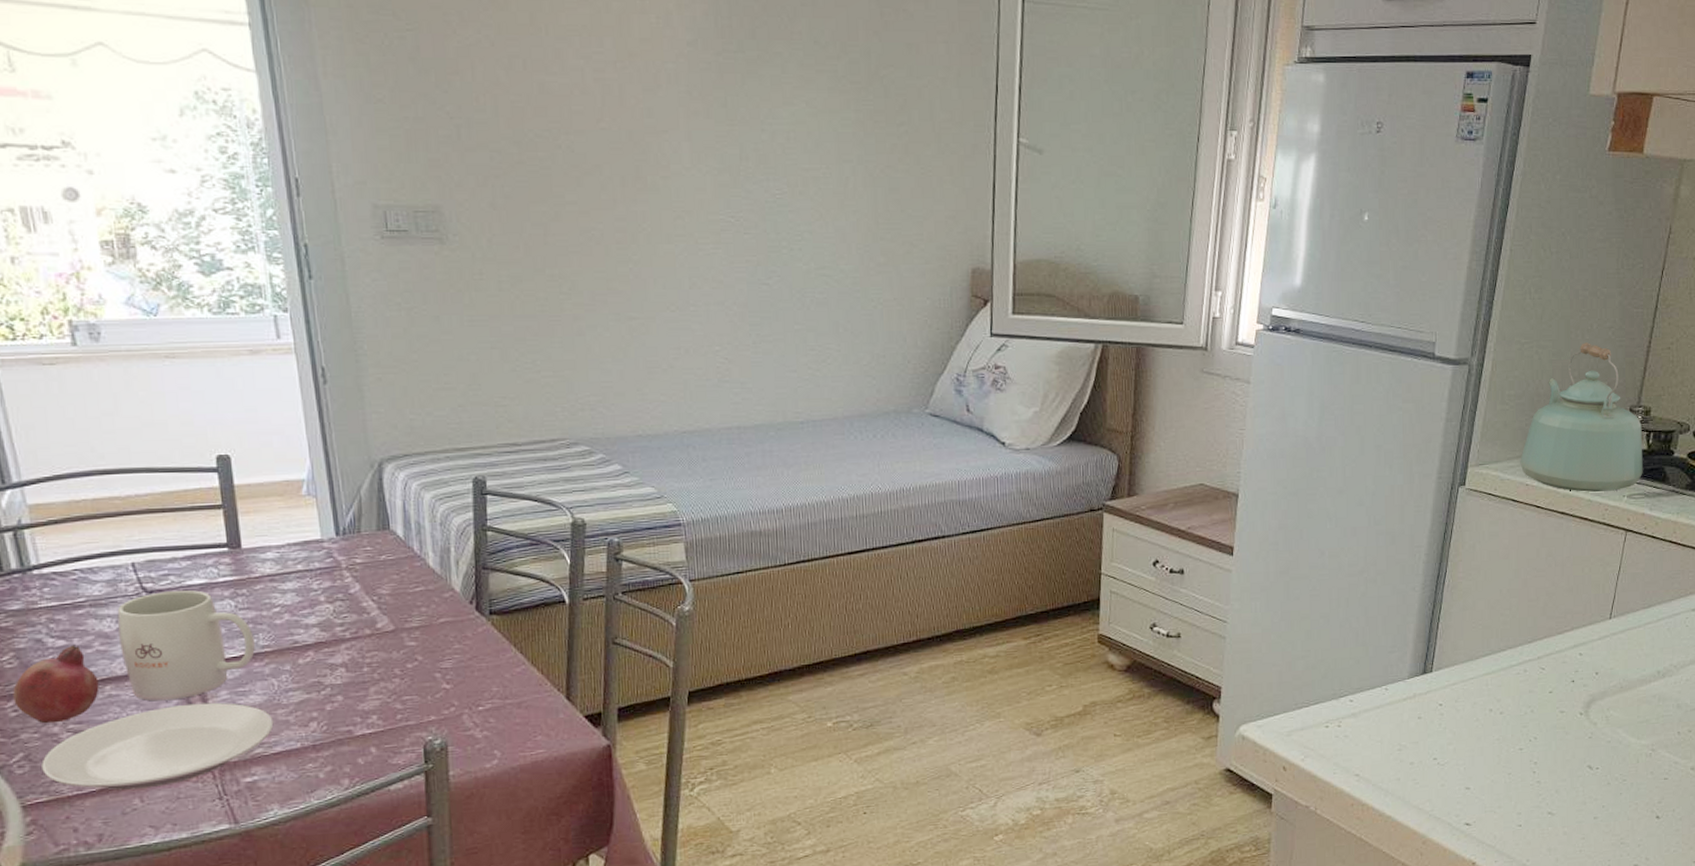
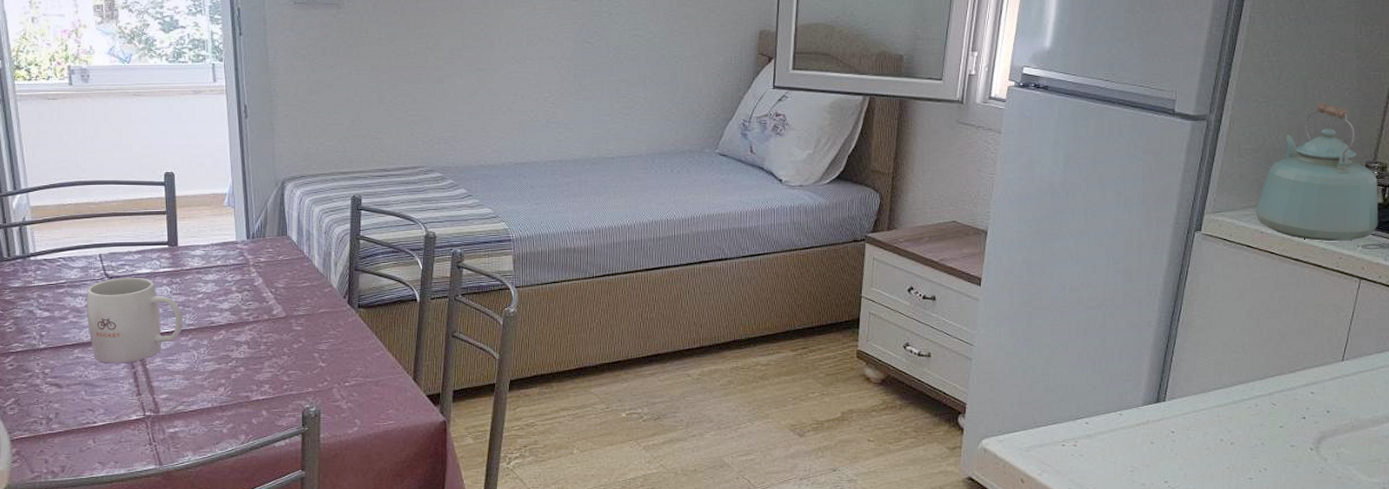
fruit: present [12,644,100,724] -> none [10,316,70,377]
plate: present [41,702,274,790] -> none [26,367,193,432]

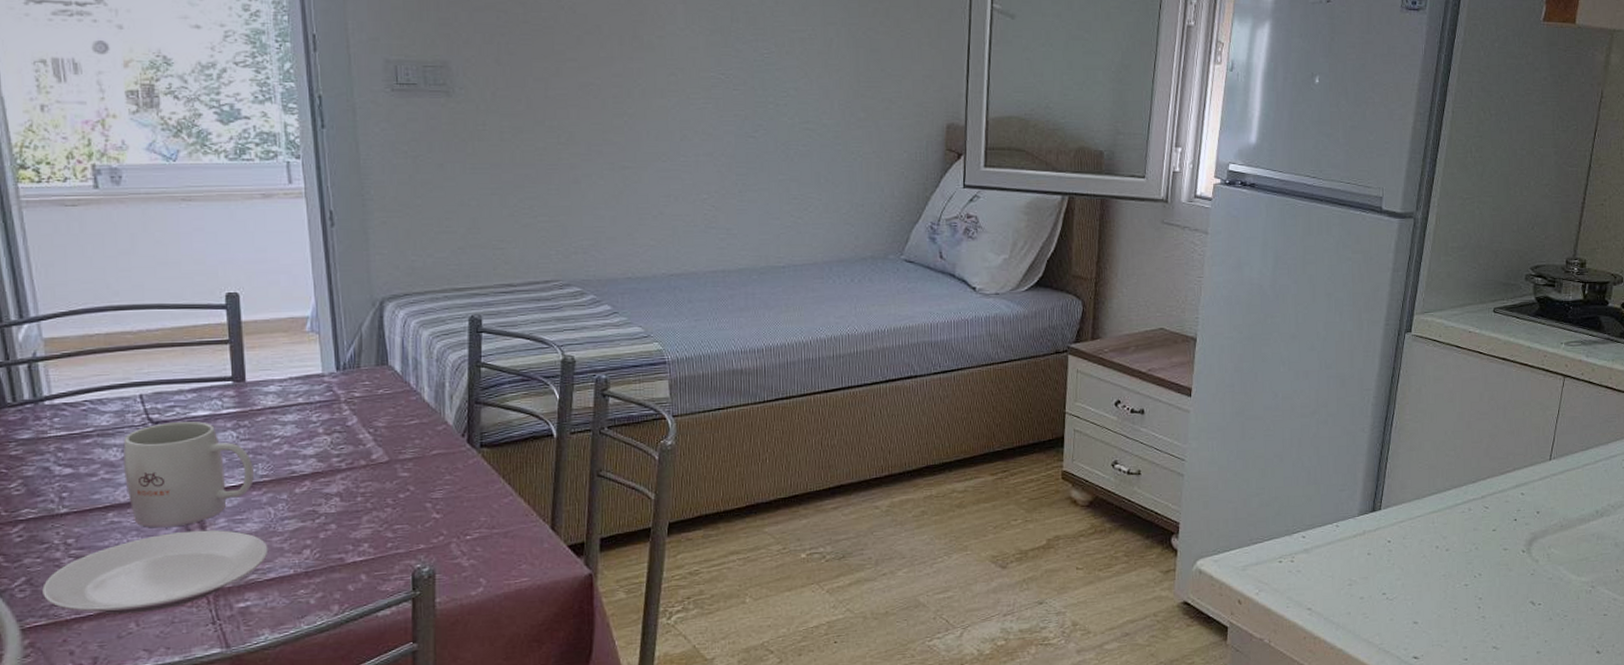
plate: none [26,367,193,432] -> present [42,529,269,614]
kettle: present [1255,102,1378,242] -> none [1463,199,1580,340]

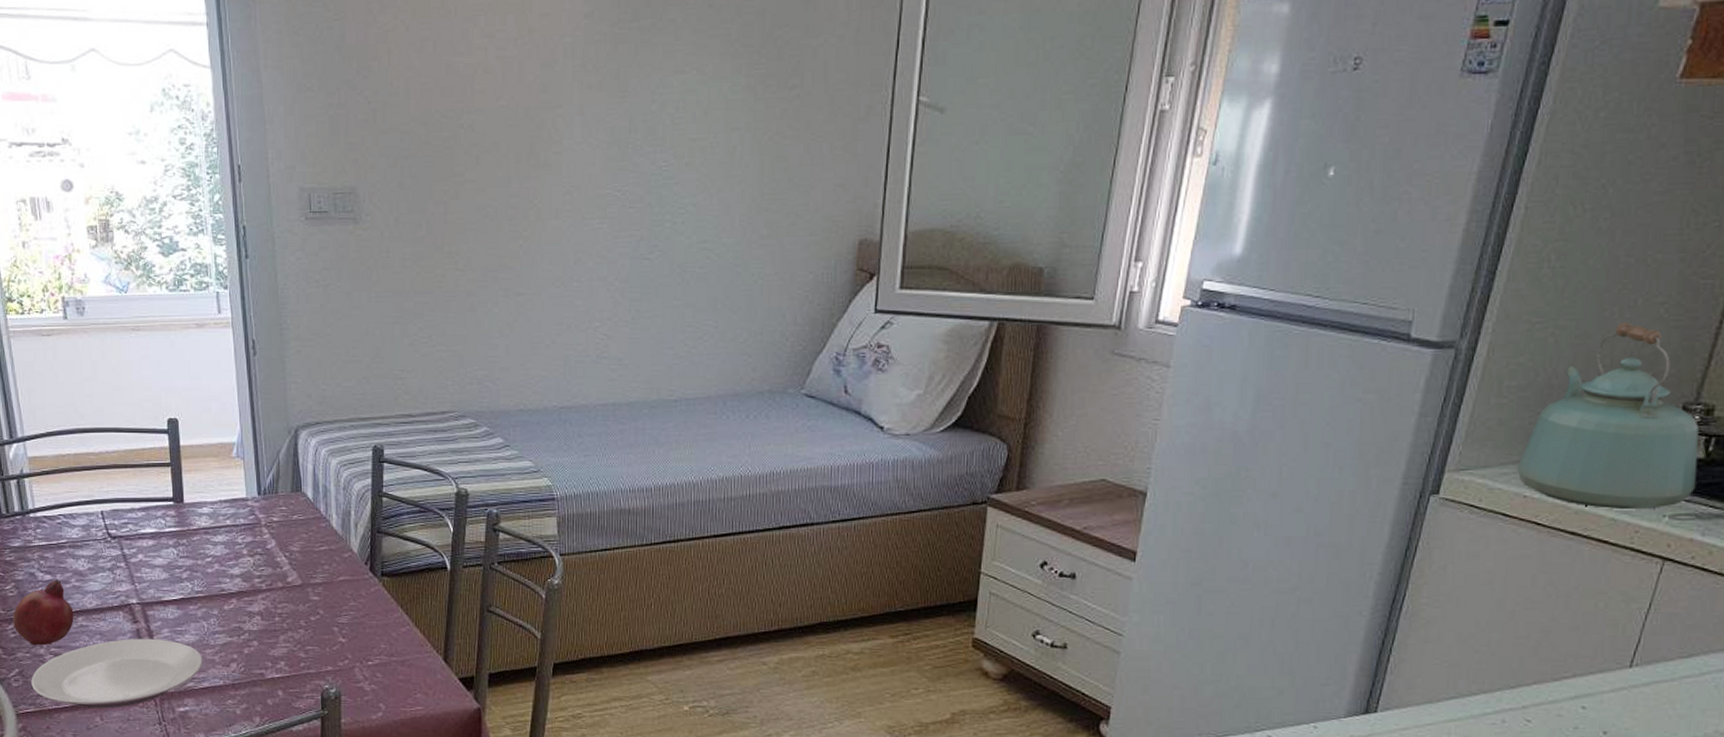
fruit: none [18,473,102,549] -> present [13,579,74,646]
mug: present [123,421,254,528] -> none [89,538,191,634]
kettle: none [1463,199,1580,340] -> present [1517,322,1699,510]

